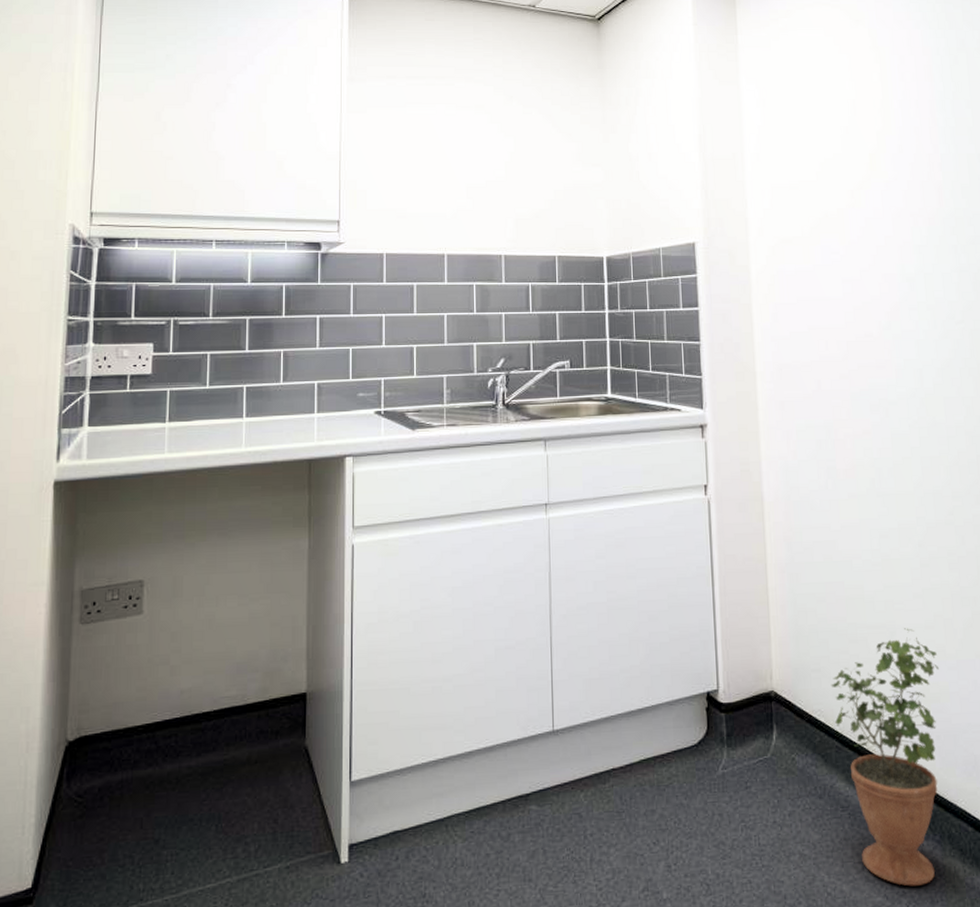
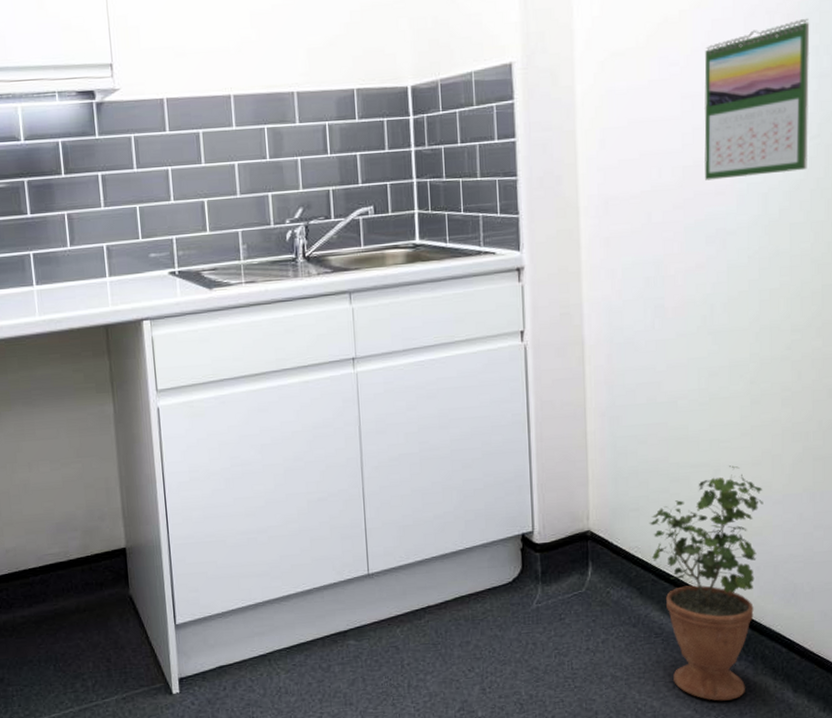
calendar: none [861,222,955,355] -> present [704,18,810,180]

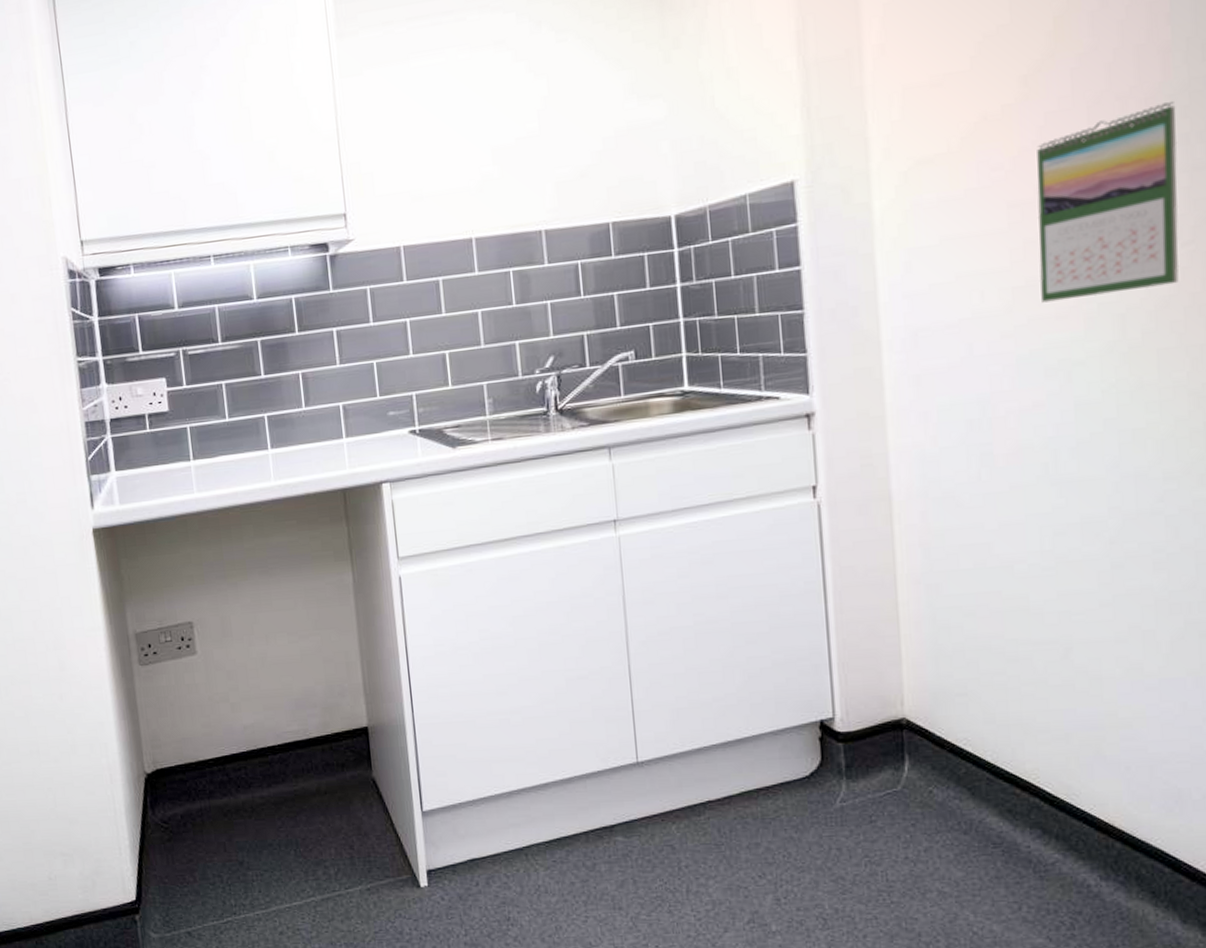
potted plant: present [649,465,763,701] -> none [981,643,1133,929]

